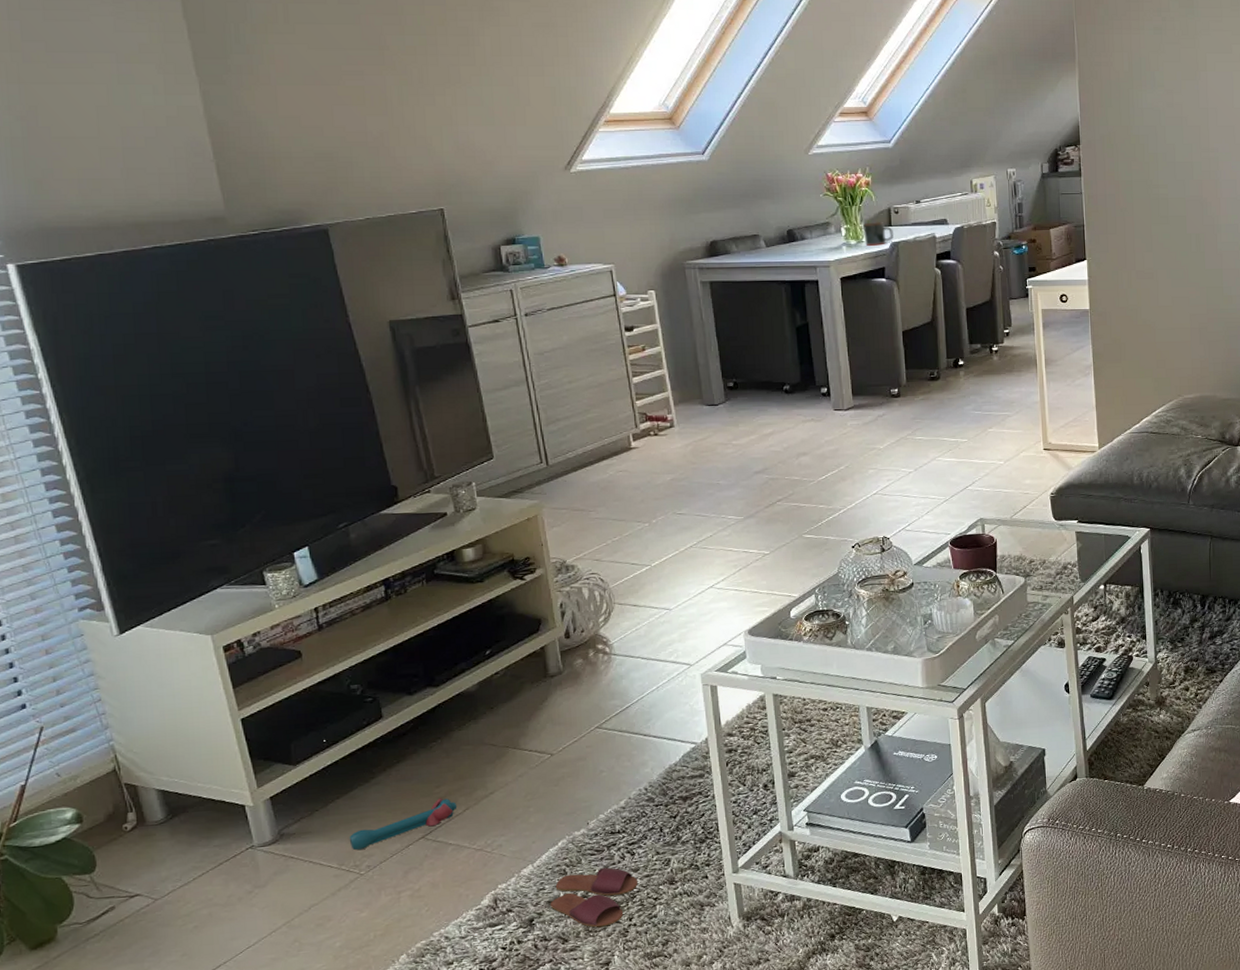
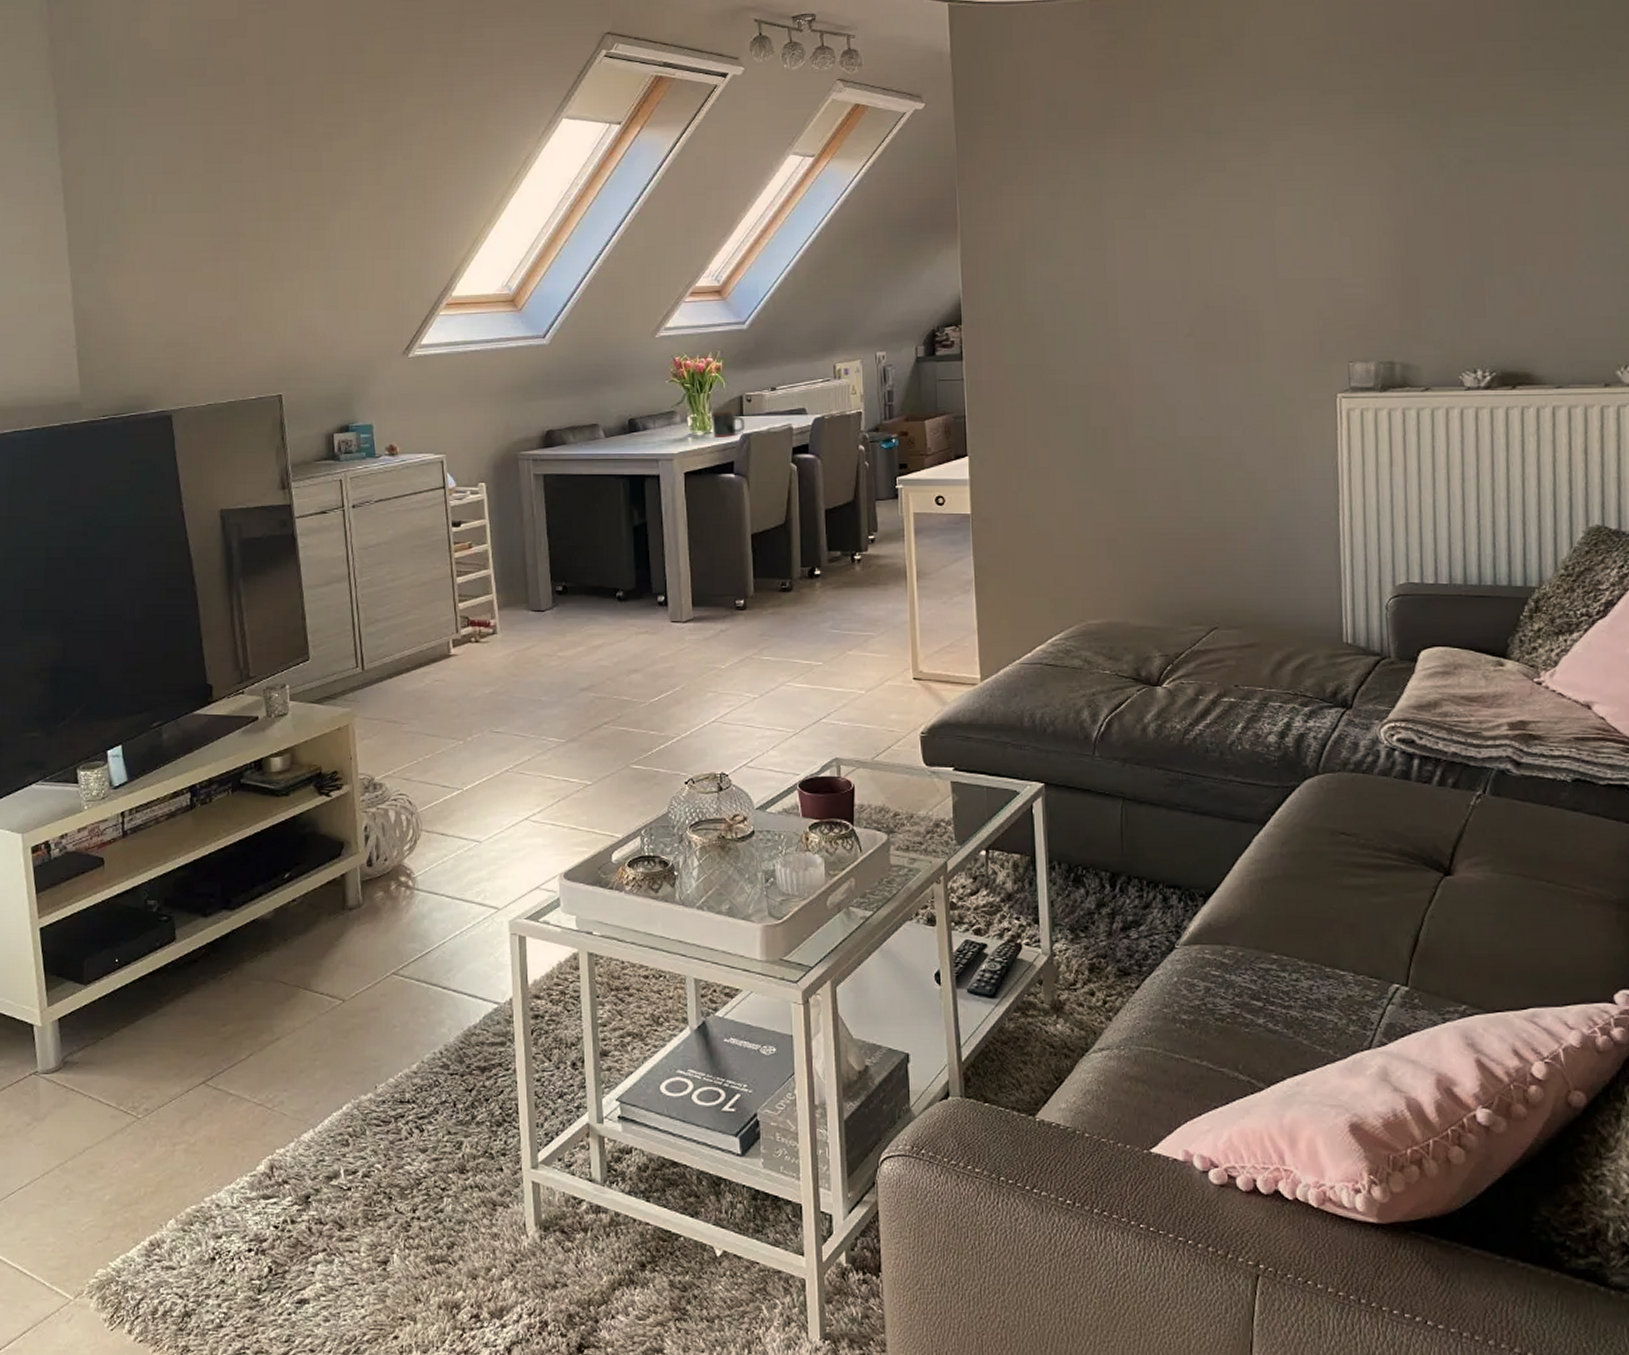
dog toy: present [349,798,458,851] -> none [130,1039,242,1090]
slippers: present [550,867,638,928] -> none [328,1143,426,1216]

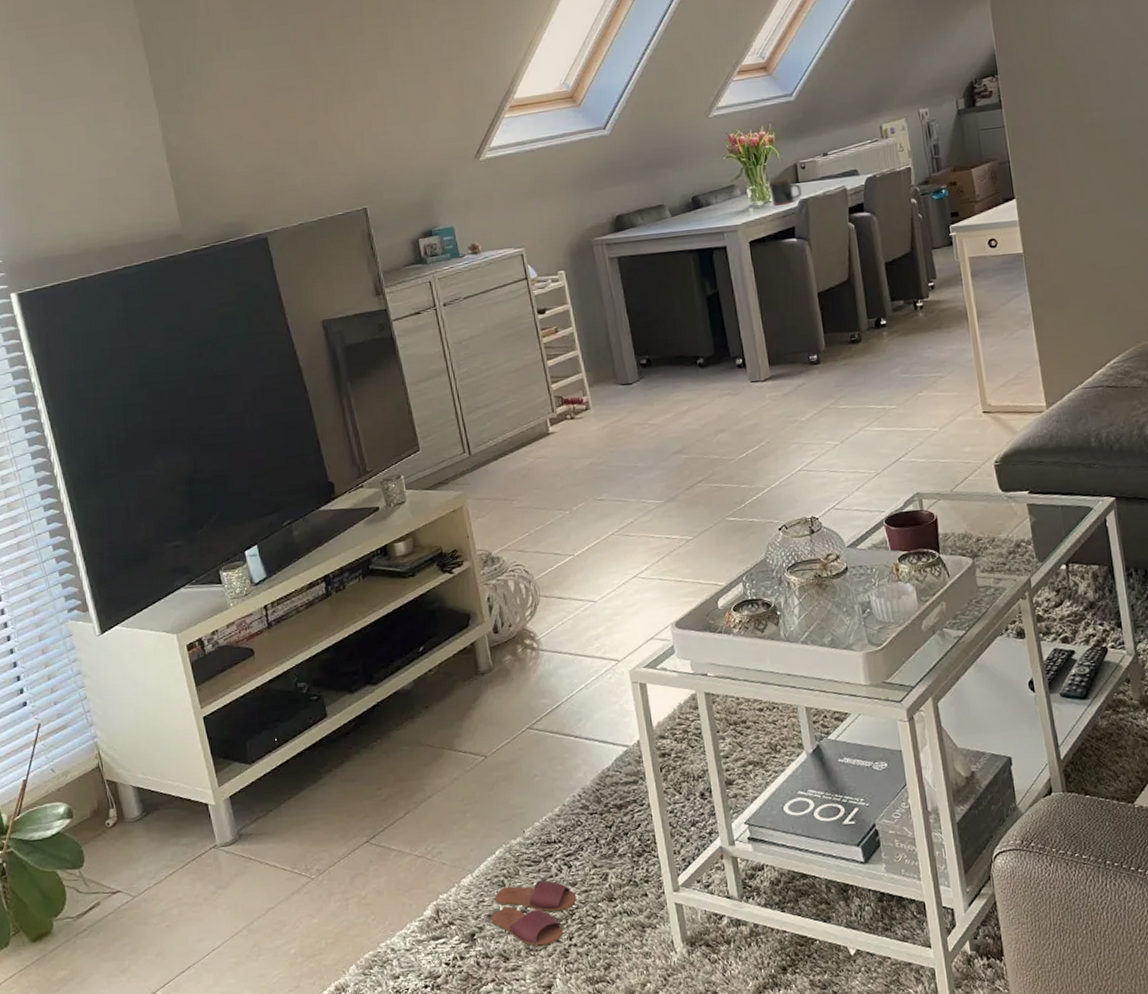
slippers: none [328,1143,426,1216] -> present [490,880,577,946]

